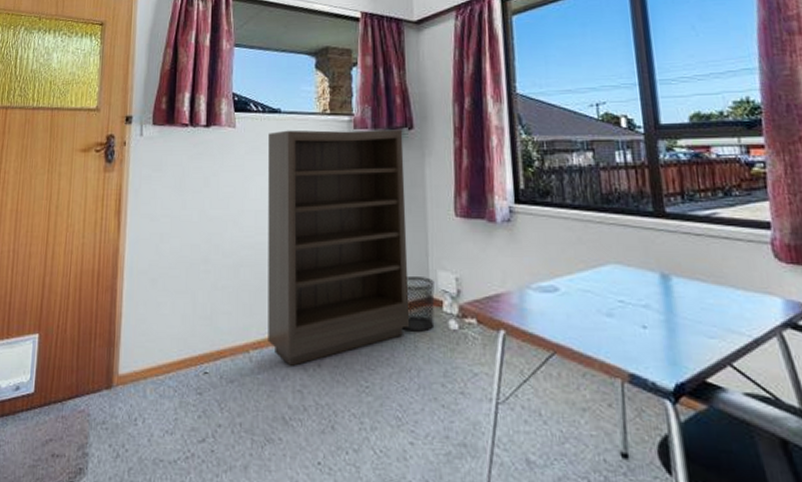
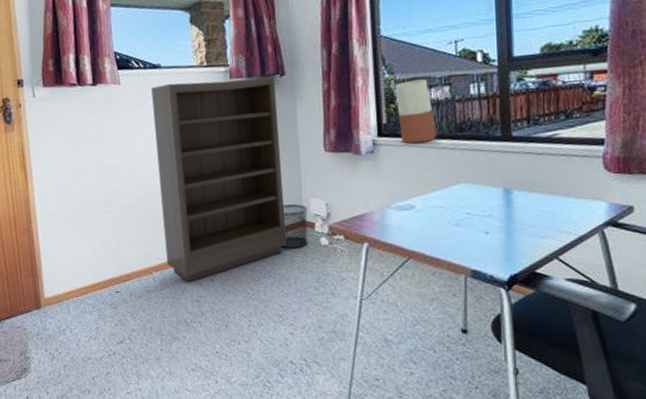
vase: none [533,143,581,214] -> present [396,79,437,144]

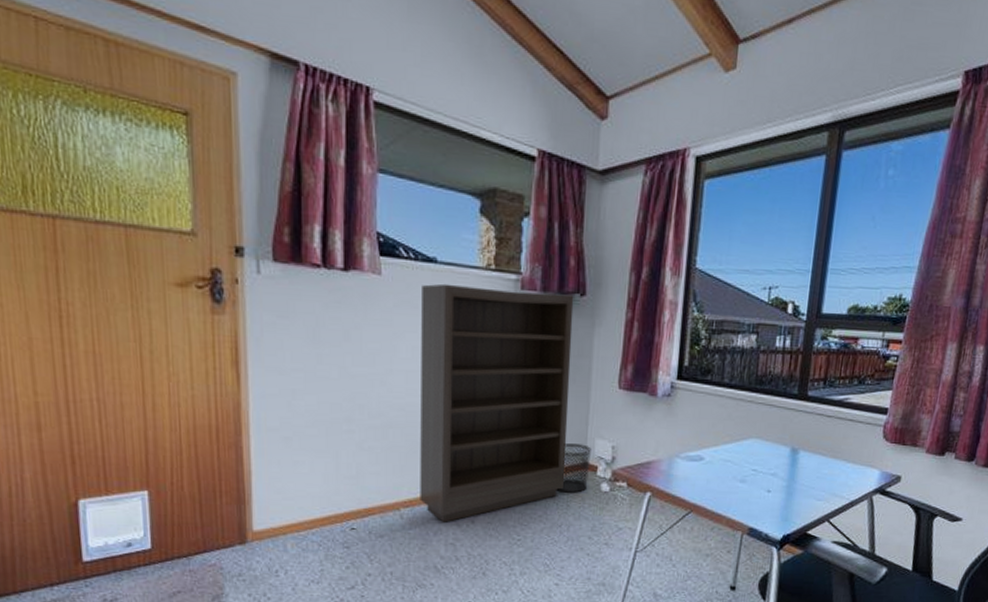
vase: present [396,79,437,144] -> none [700,323,737,392]

